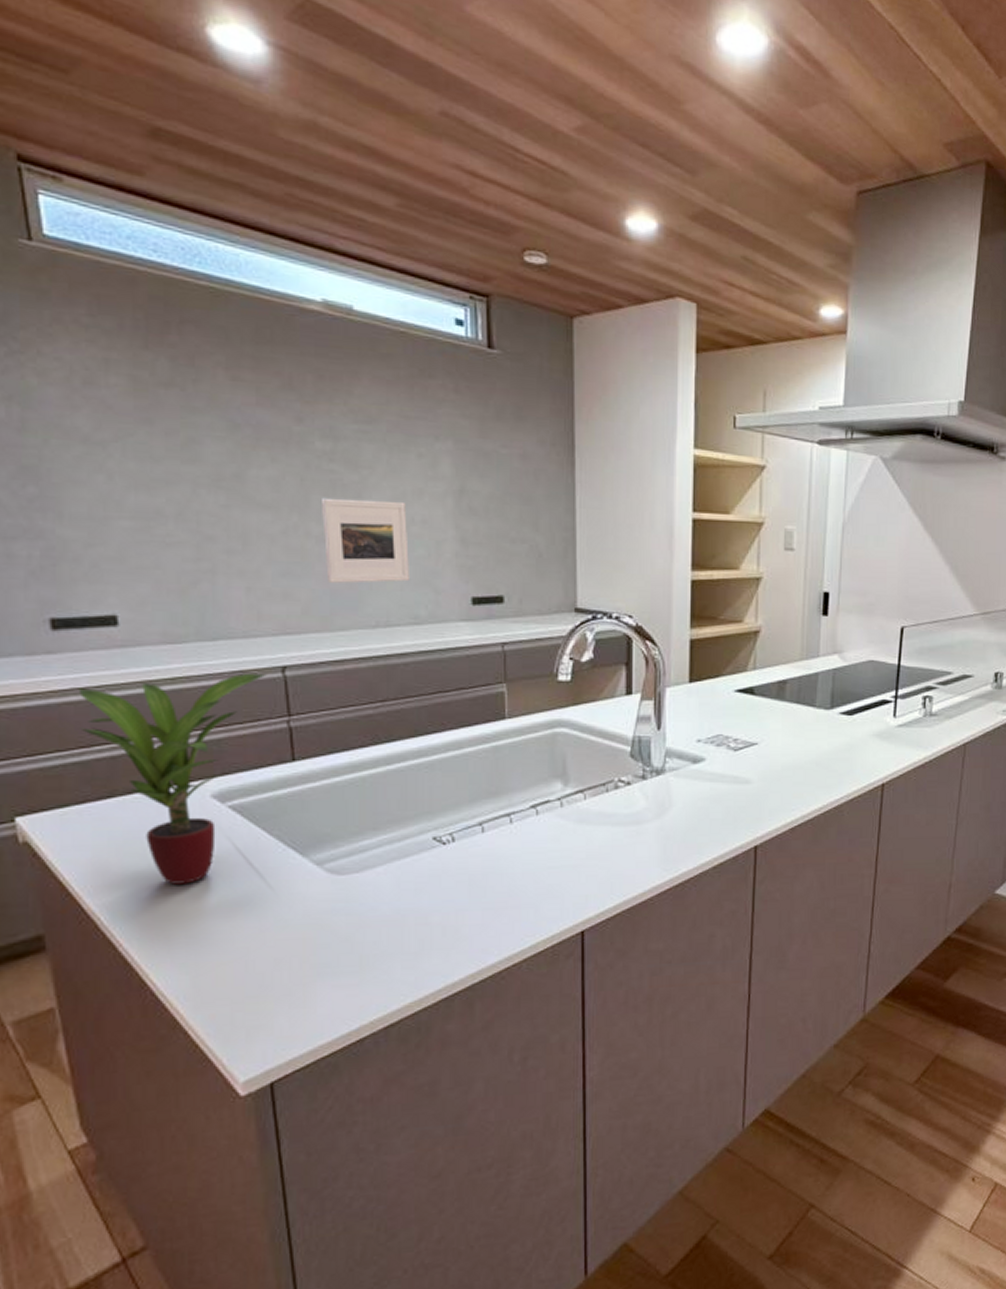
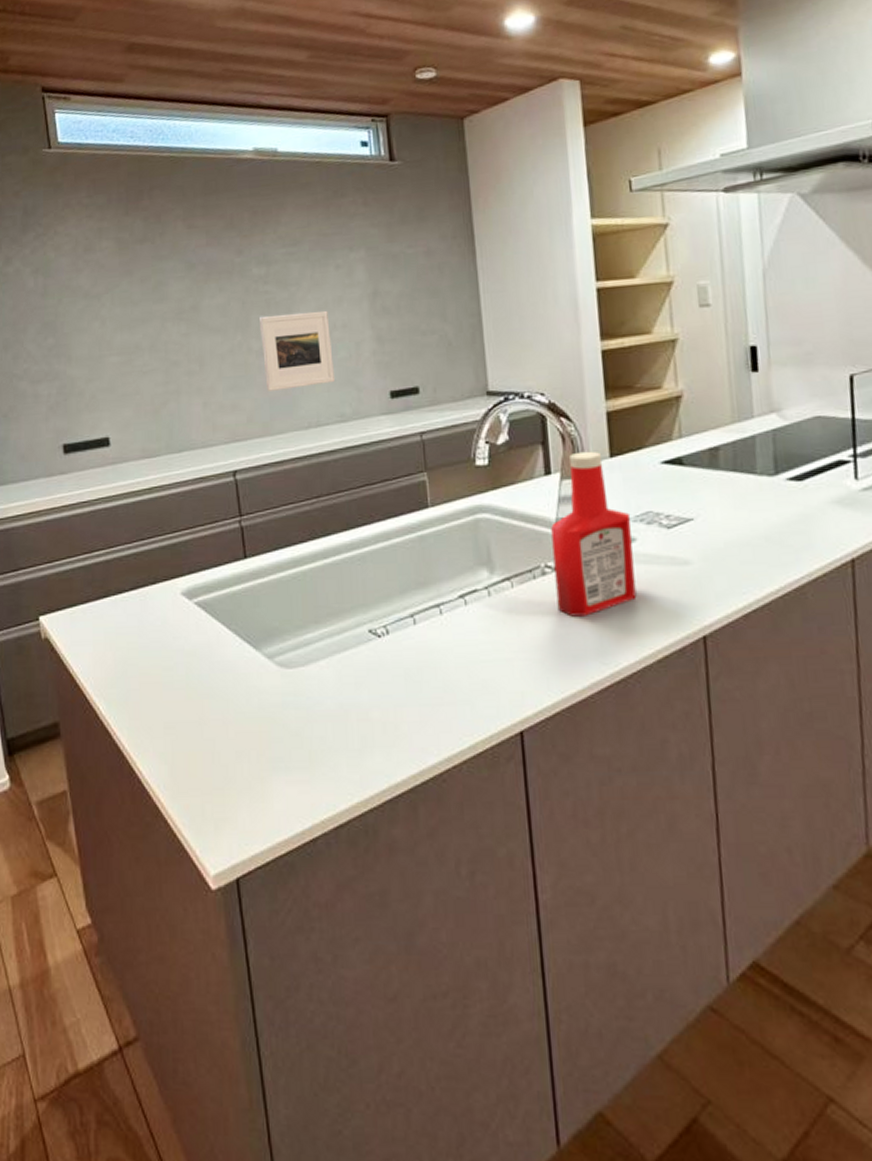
potted plant: present [78,673,267,885] -> none [82,478,221,677]
ketchup bottle: none [627,675,703,828] -> present [551,451,637,617]

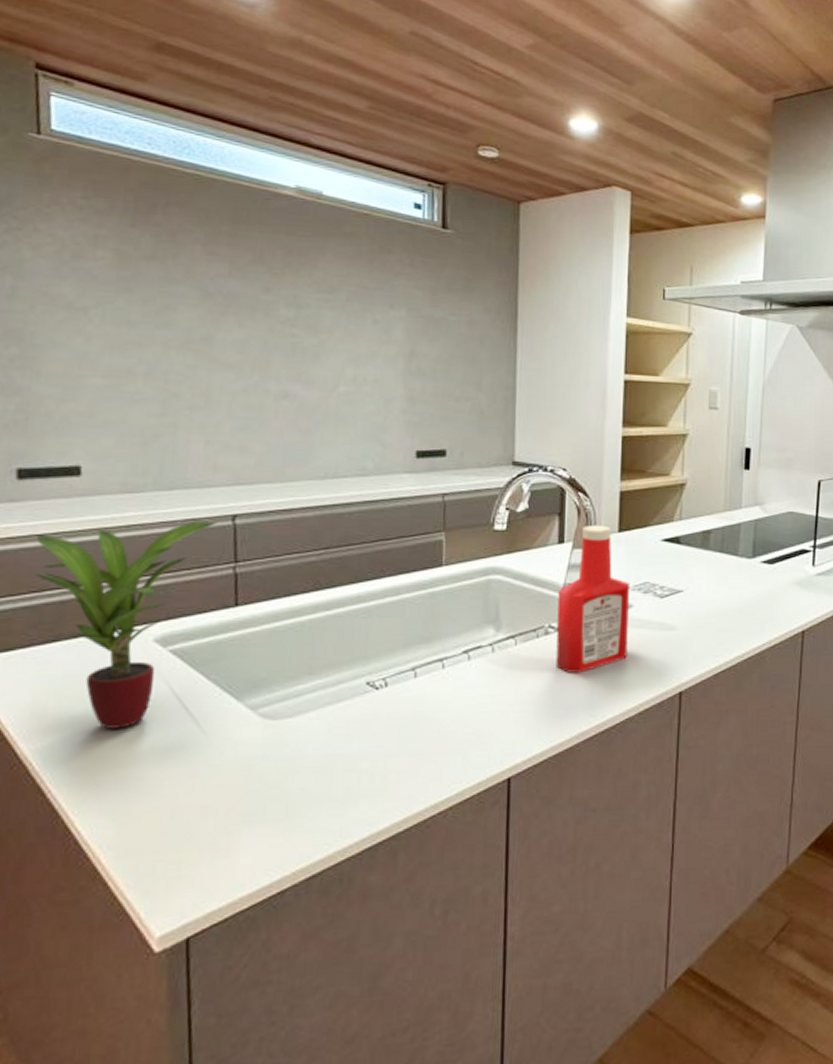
potted plant: none [82,478,221,677] -> present [34,521,217,729]
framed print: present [260,310,334,391] -> none [281,359,360,437]

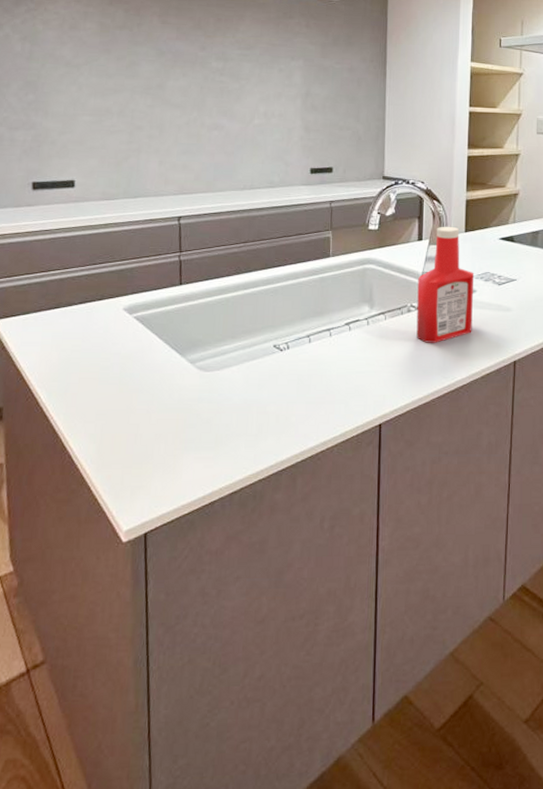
potted plant: present [34,521,217,729] -> none [43,221,168,374]

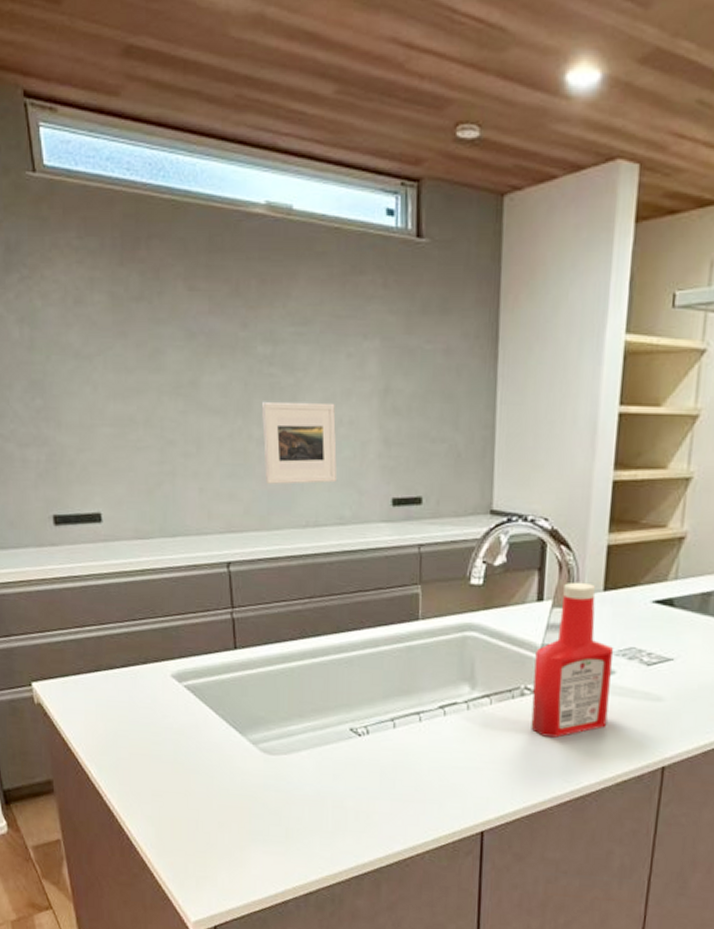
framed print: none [213,99,269,158] -> present [262,401,337,484]

